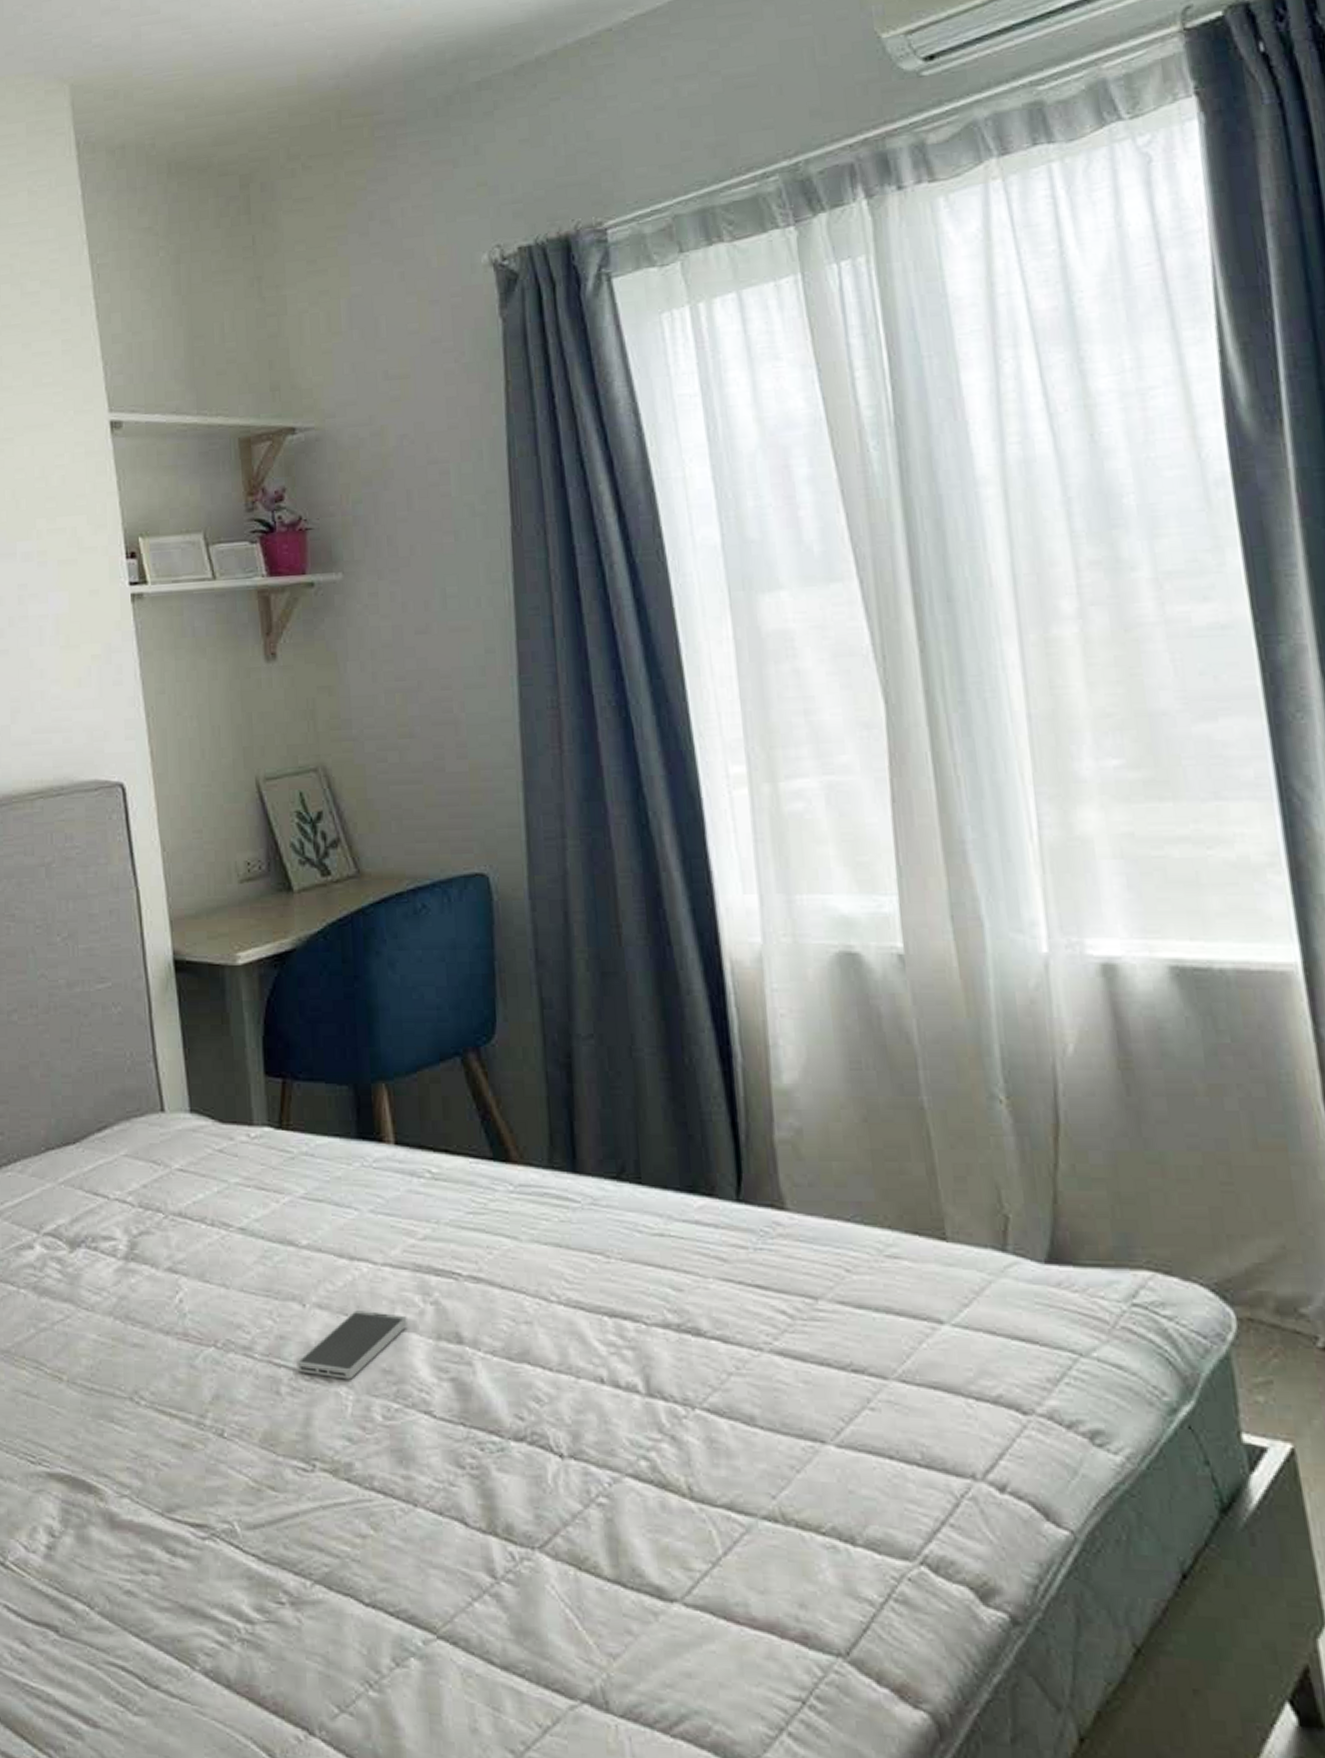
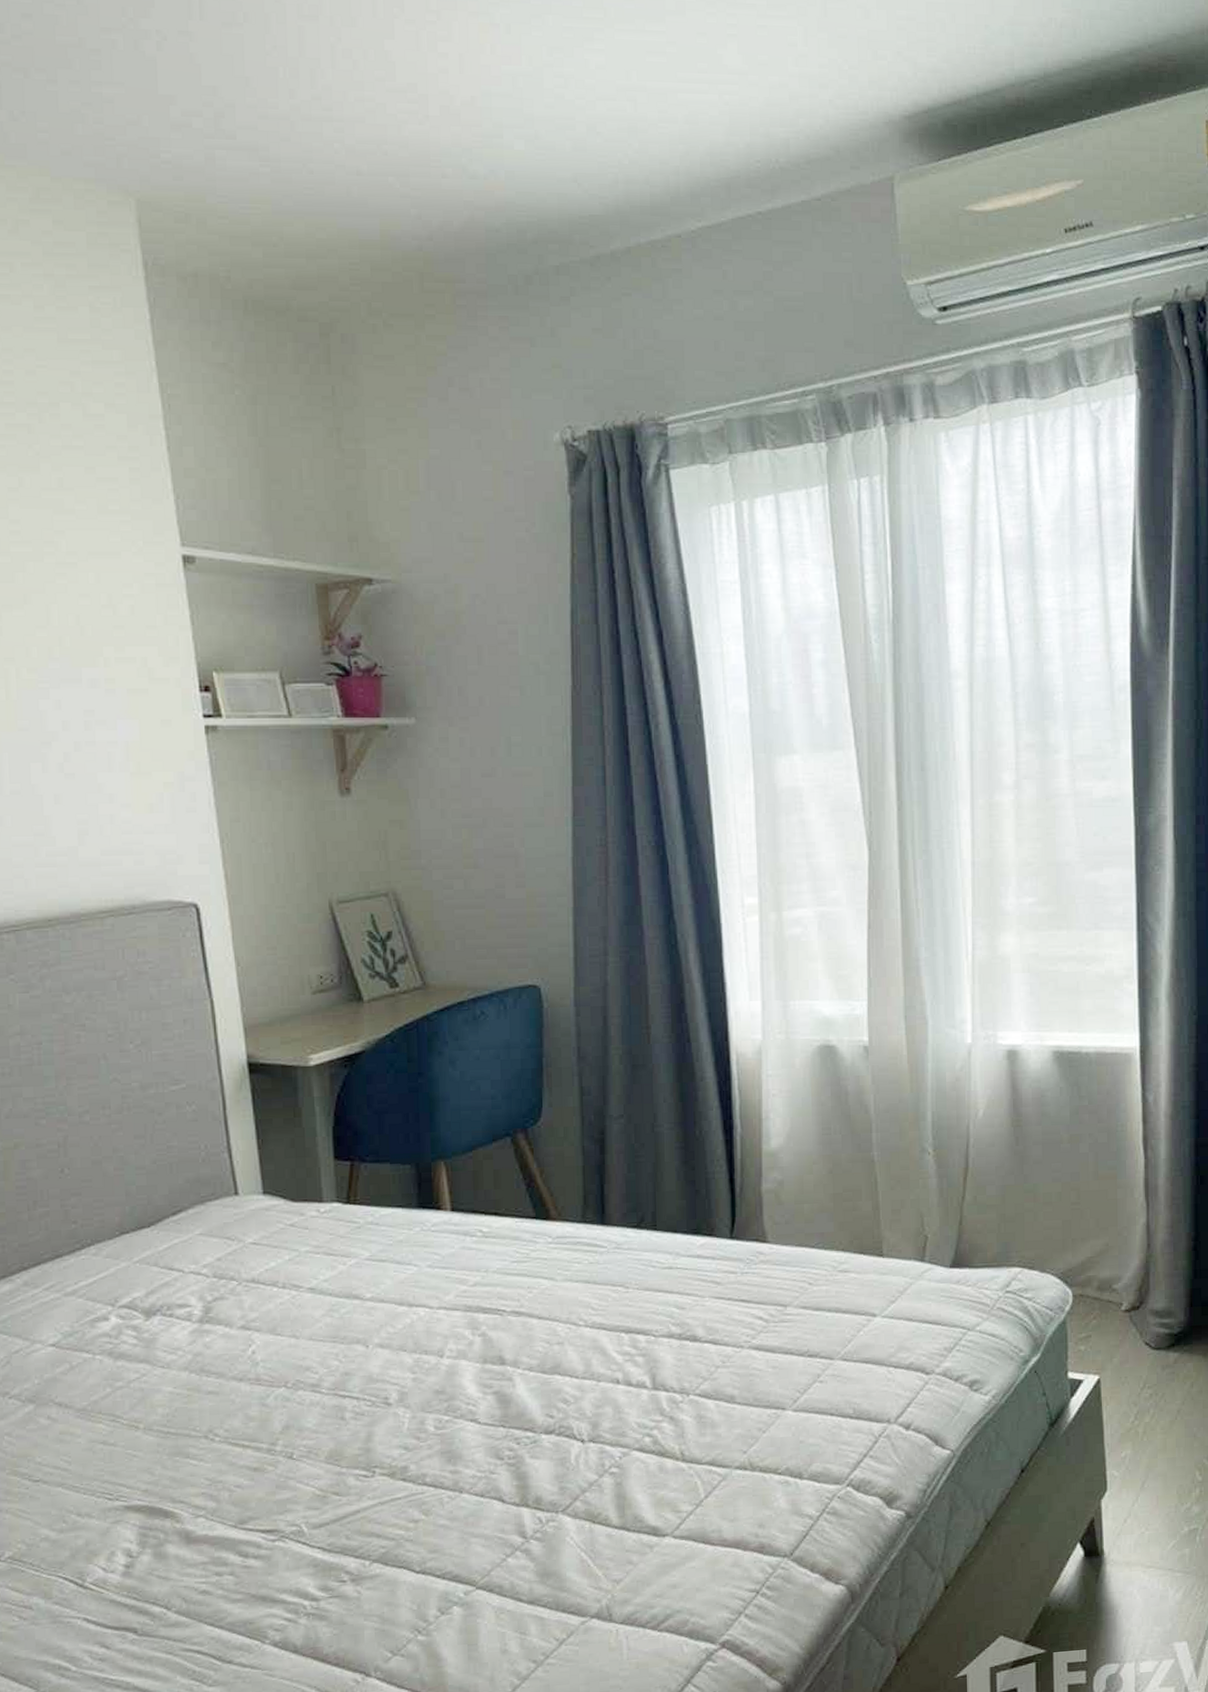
smartphone: present [297,1310,407,1380] -> none [360,1346,458,1402]

